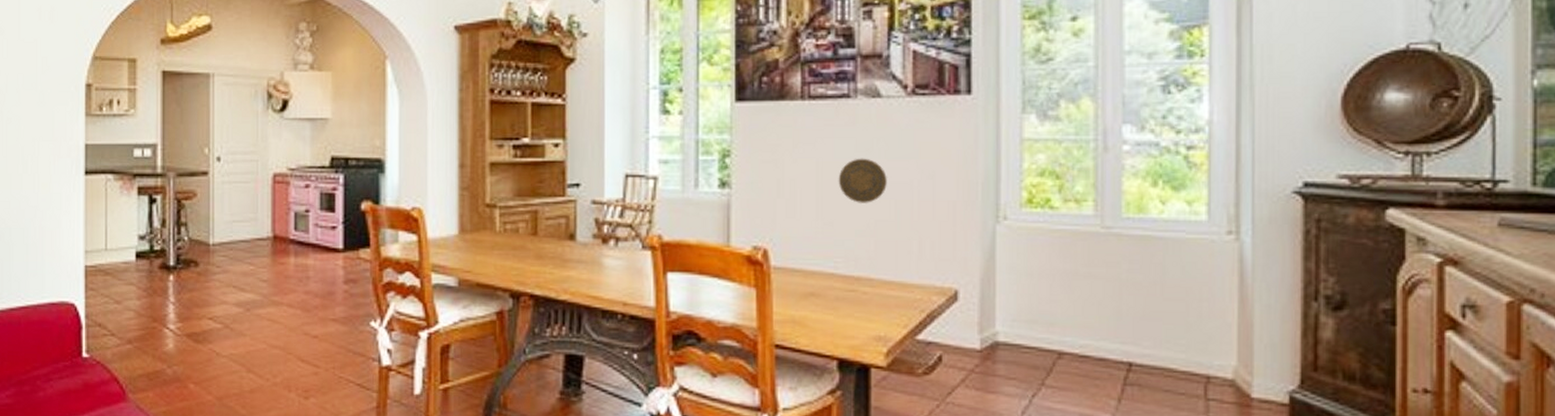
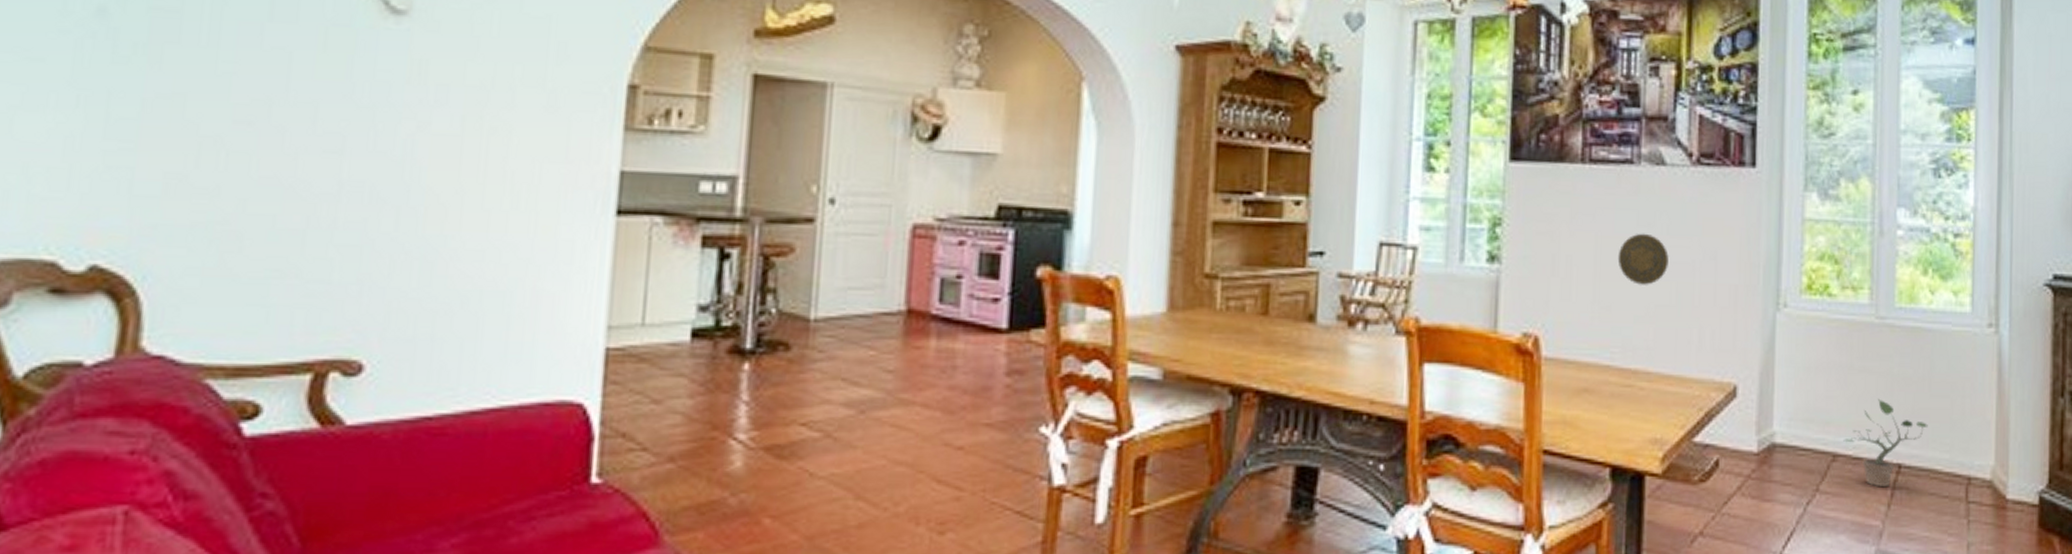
potted plant: none [1069,302,1161,384] -> present [1843,398,1928,488]

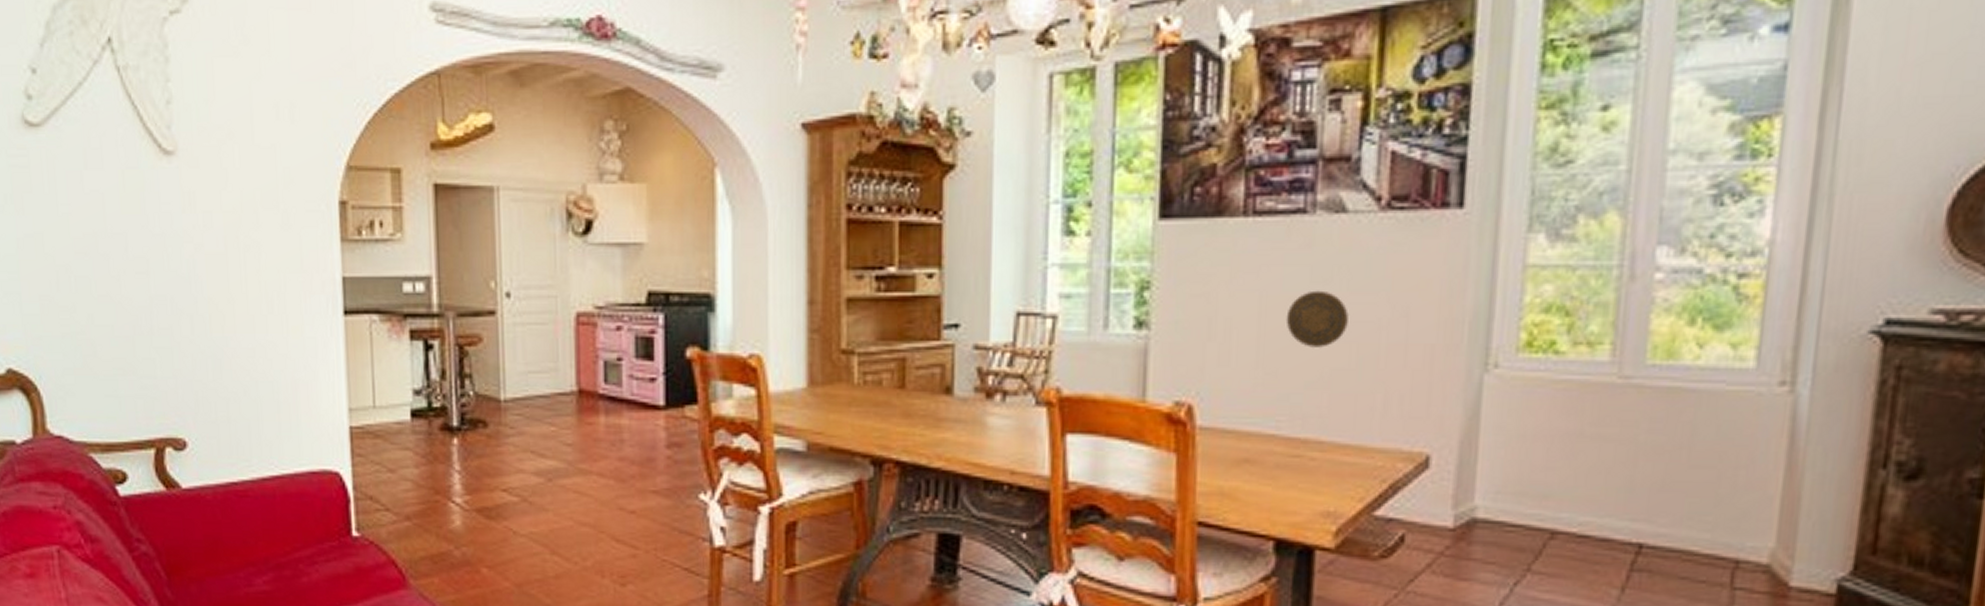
potted plant: present [1843,398,1928,488] -> none [1565,469,1683,570]

